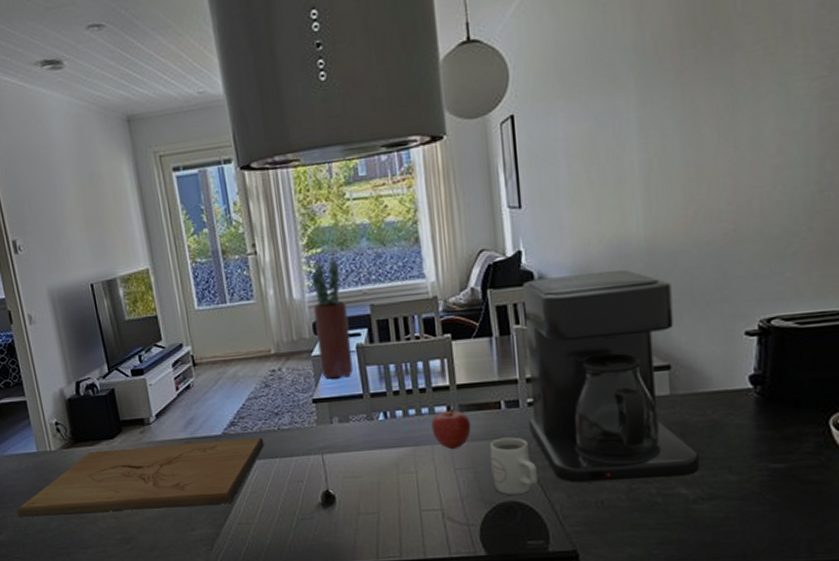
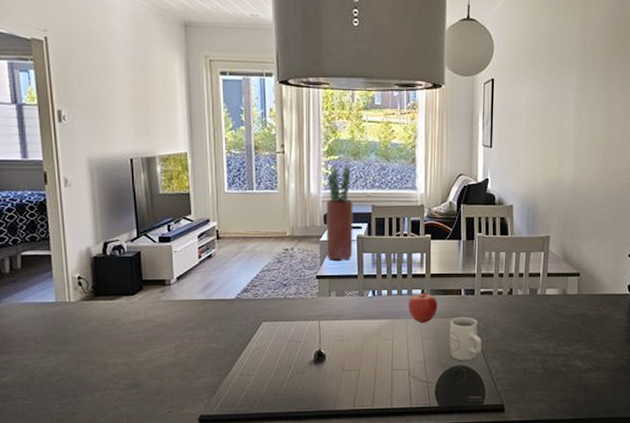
cutting board: present [17,437,265,517] -> none [27,303,272,361]
coffee maker: present [522,269,701,483] -> none [480,201,592,354]

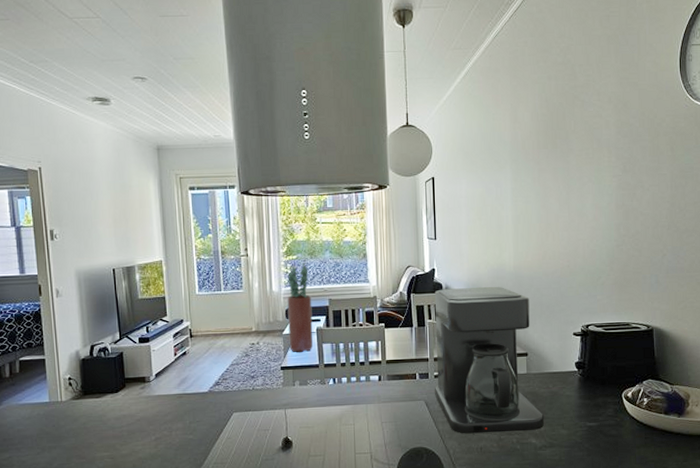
fruit: present [408,292,438,323] -> none [367,377,395,407]
mug: present [449,317,482,360] -> none [407,400,438,442]
coffee maker: none [480,201,592,354] -> present [434,286,545,434]

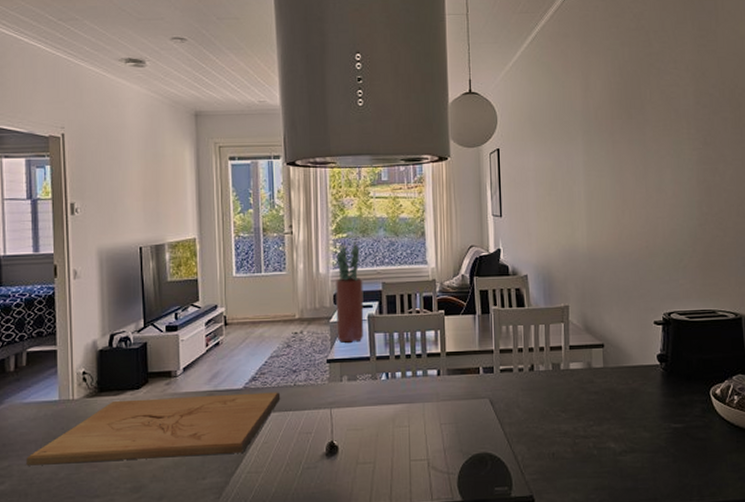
cutting board: none [24,395,241,457] -> present [26,392,281,466]
coffee maker: present [434,286,545,434] -> none [500,269,624,438]

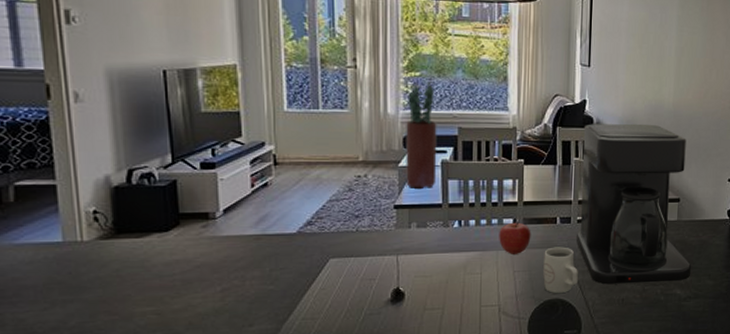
cutting board: present [26,392,281,466] -> none [23,237,341,314]
fruit: none [424,372,456,406] -> present [499,221,531,254]
mug: none [469,397,505,447] -> present [543,247,578,293]
coffee maker: none [500,269,624,438] -> present [577,124,692,285]

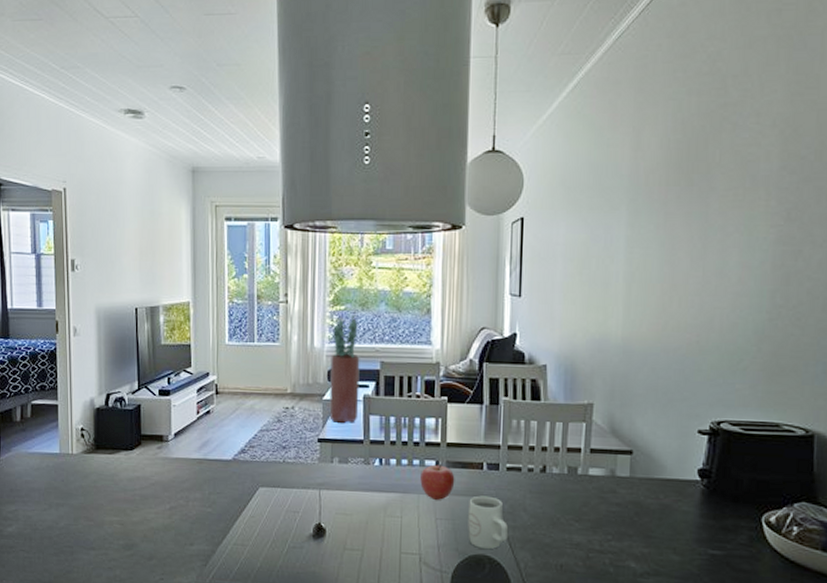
coffee maker: present [577,124,692,285] -> none [506,359,650,551]

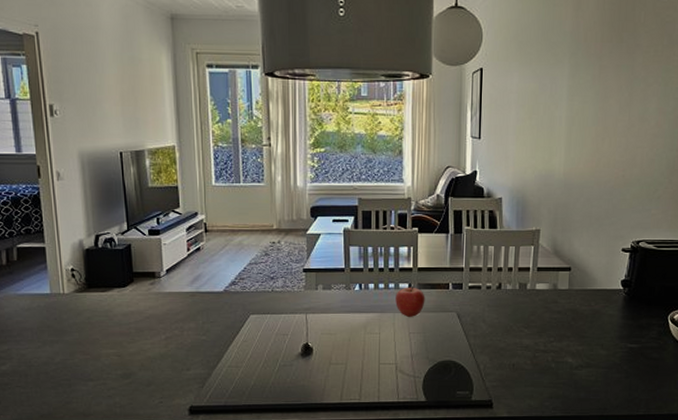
vase: present [329,309,360,423] -> none [313,151,340,254]
mug: present [468,495,508,549] -> none [437,311,470,355]

